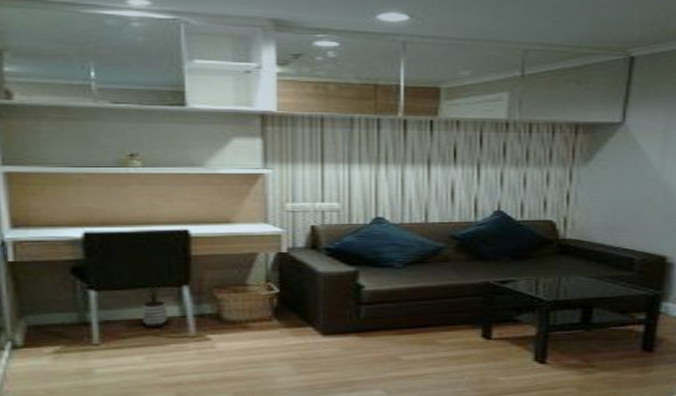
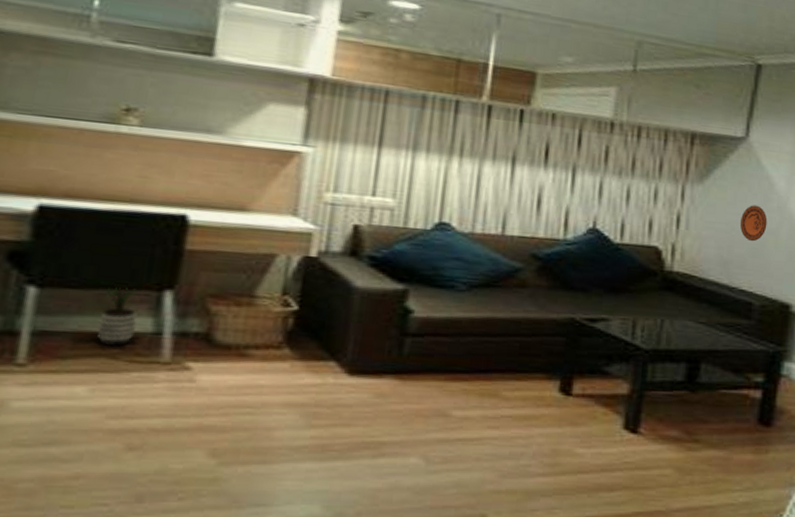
decorative plate: none [620,179,644,209] -> present [740,205,767,242]

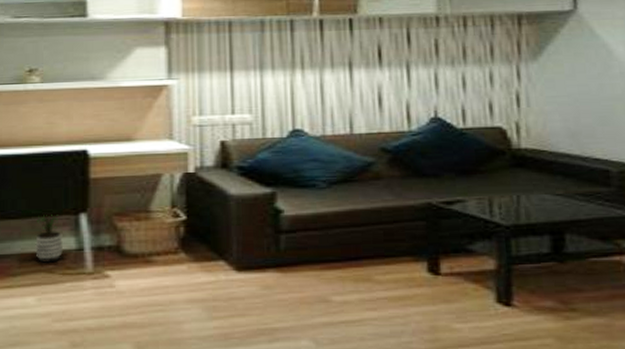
decorative plate: present [740,205,767,242] -> none [582,74,612,110]

